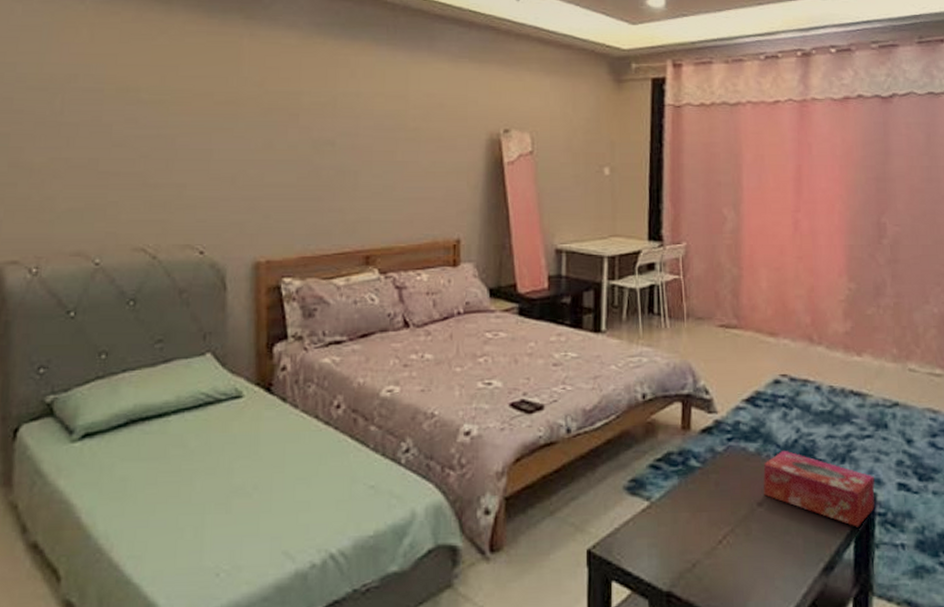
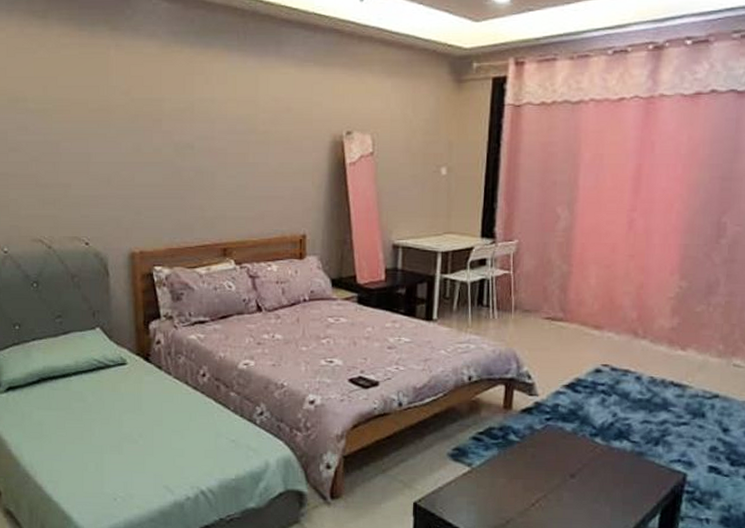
tissue box: present [763,450,875,527] -> none [577,431,686,502]

